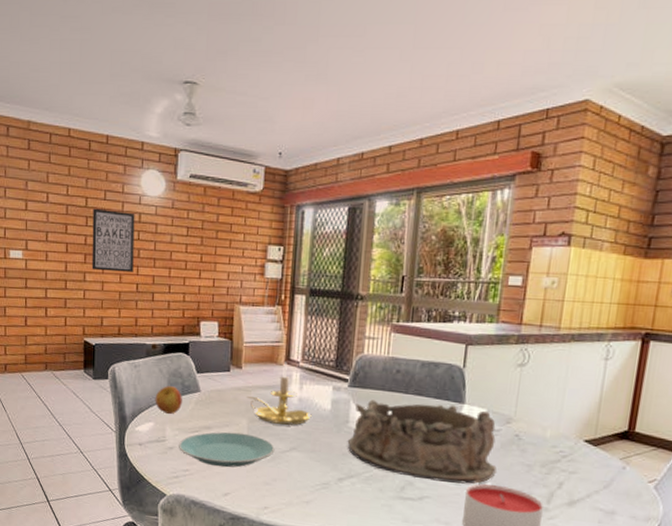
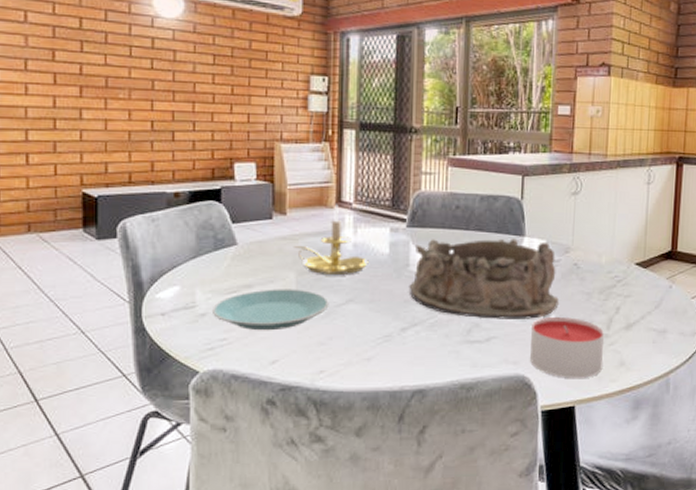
wall art: present [91,208,135,272] -> none [90,31,147,108]
apple: present [155,386,182,415] -> none [180,241,215,275]

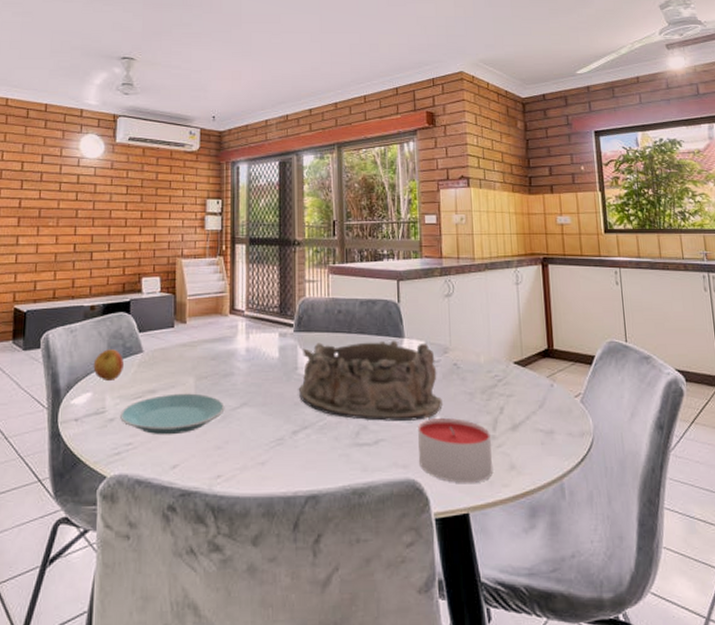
apple: none [180,241,215,275] -> present [93,349,124,382]
candle holder: present [292,204,369,274] -> none [192,312,260,379]

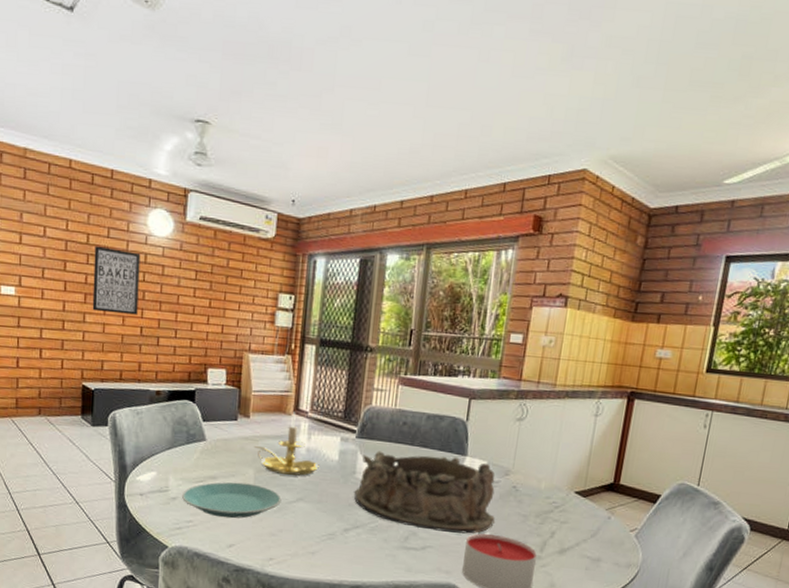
wall art: none [25,172,73,233] -> present [92,245,141,315]
apple: present [93,349,124,382] -> none [158,434,187,464]
candle holder: none [192,312,260,379] -> present [253,412,319,476]

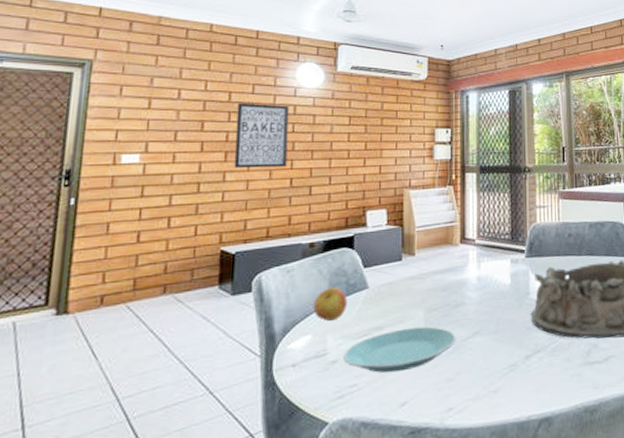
apple: none [158,434,187,464] -> present [313,287,347,322]
candle holder: present [253,412,319,476] -> none [421,241,492,310]

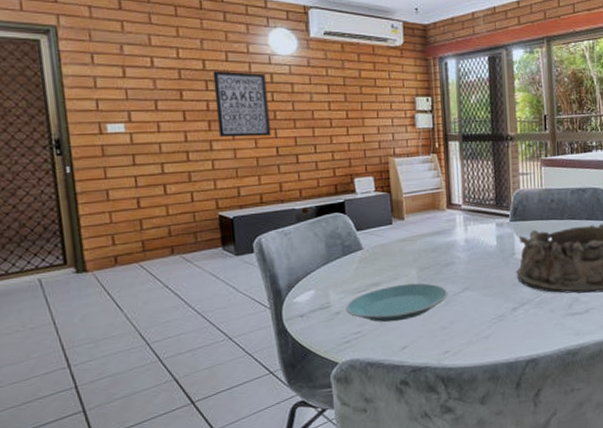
apple: present [313,287,347,322] -> none [312,248,344,279]

